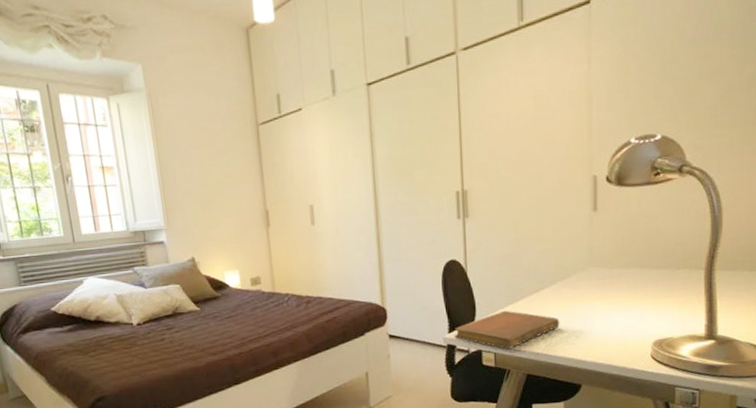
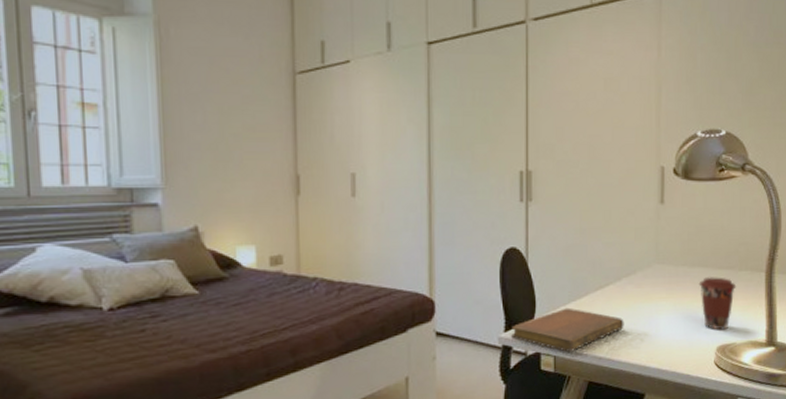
coffee cup: none [634,276,674,326] -> present [698,277,737,330]

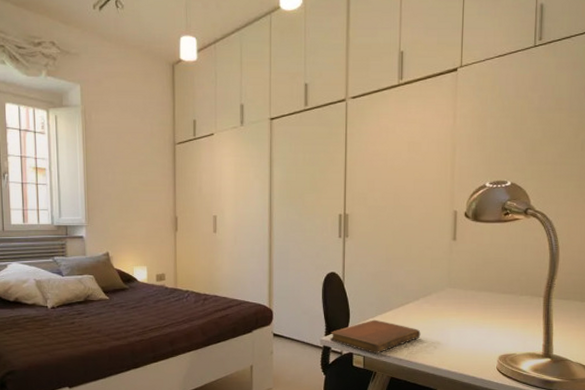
coffee cup: present [698,277,737,330] -> none [484,300,518,343]

